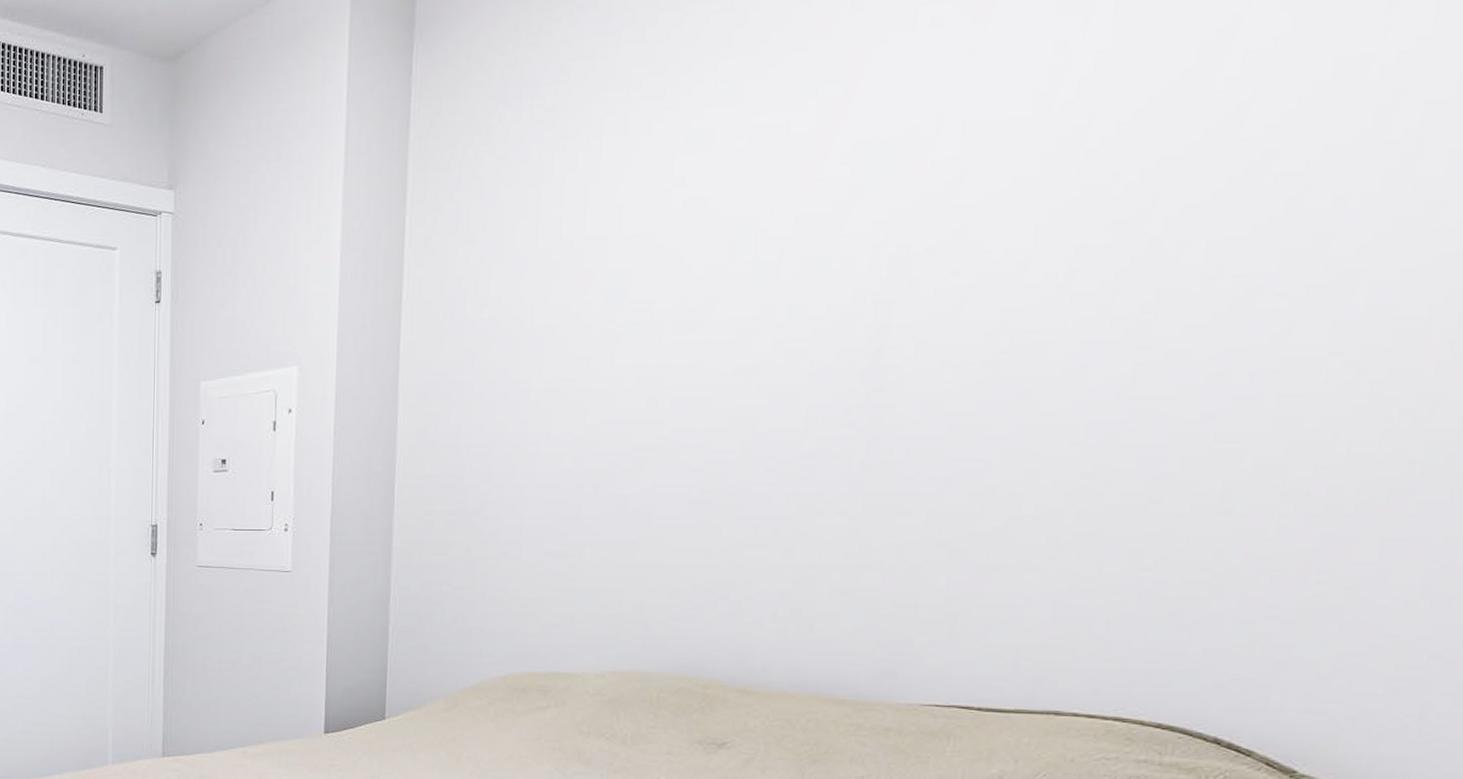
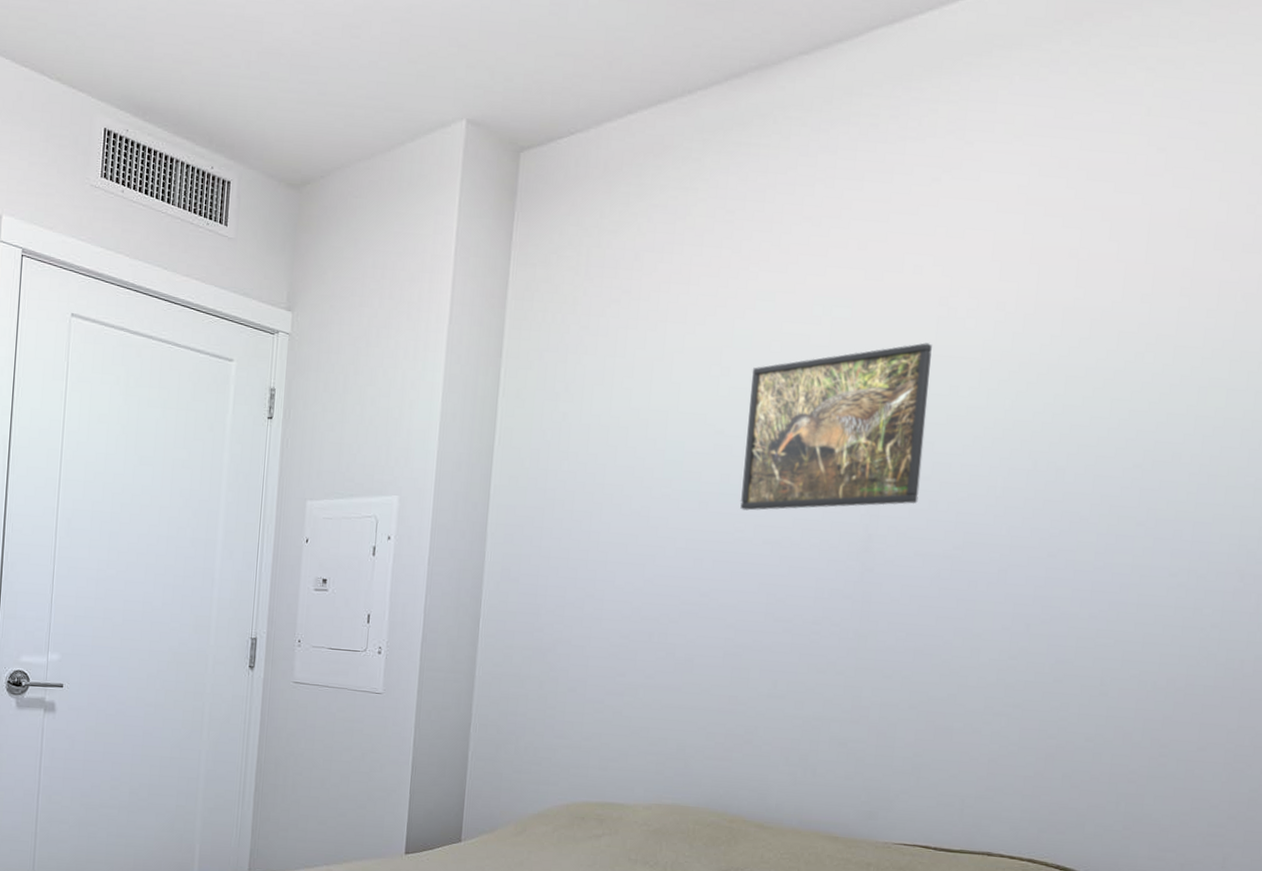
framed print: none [704,109,960,338] -> present [740,342,932,511]

